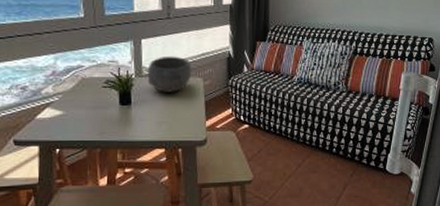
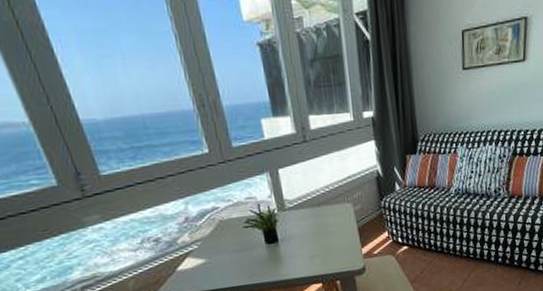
bowl: present [147,56,192,92] -> none [290,183,340,224]

